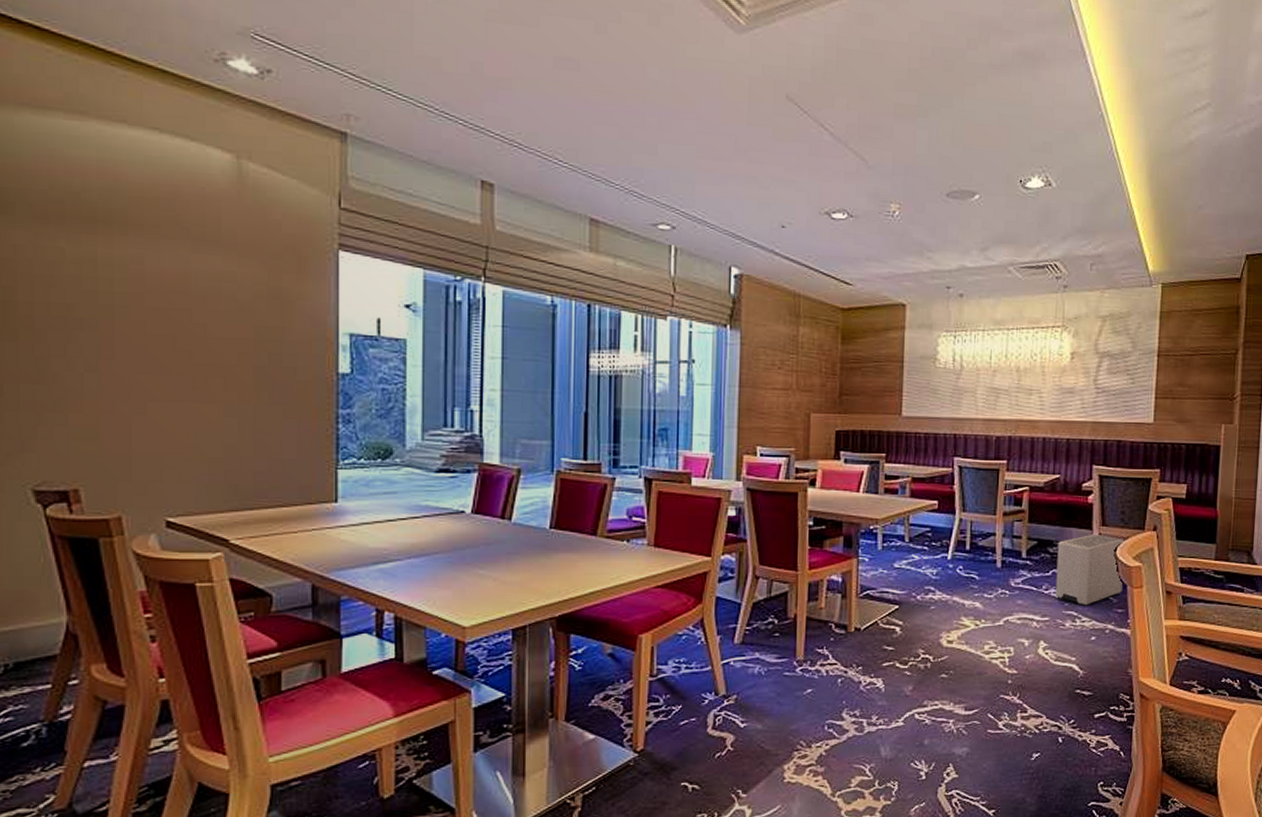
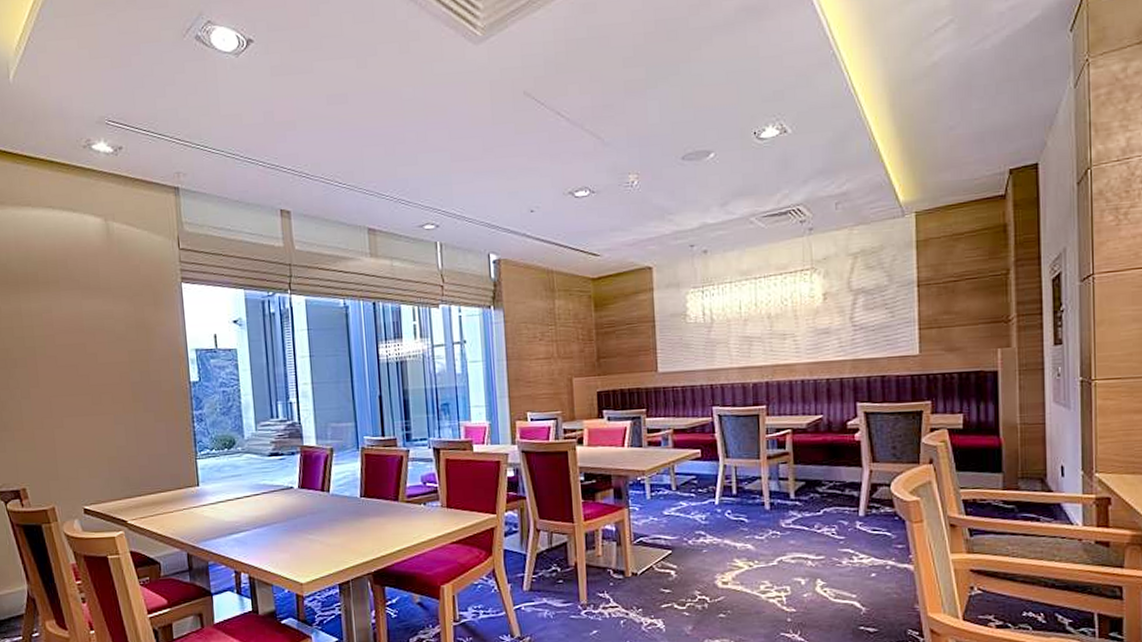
air purifier: present [1055,533,1125,607] -> none [827,470,900,544]

